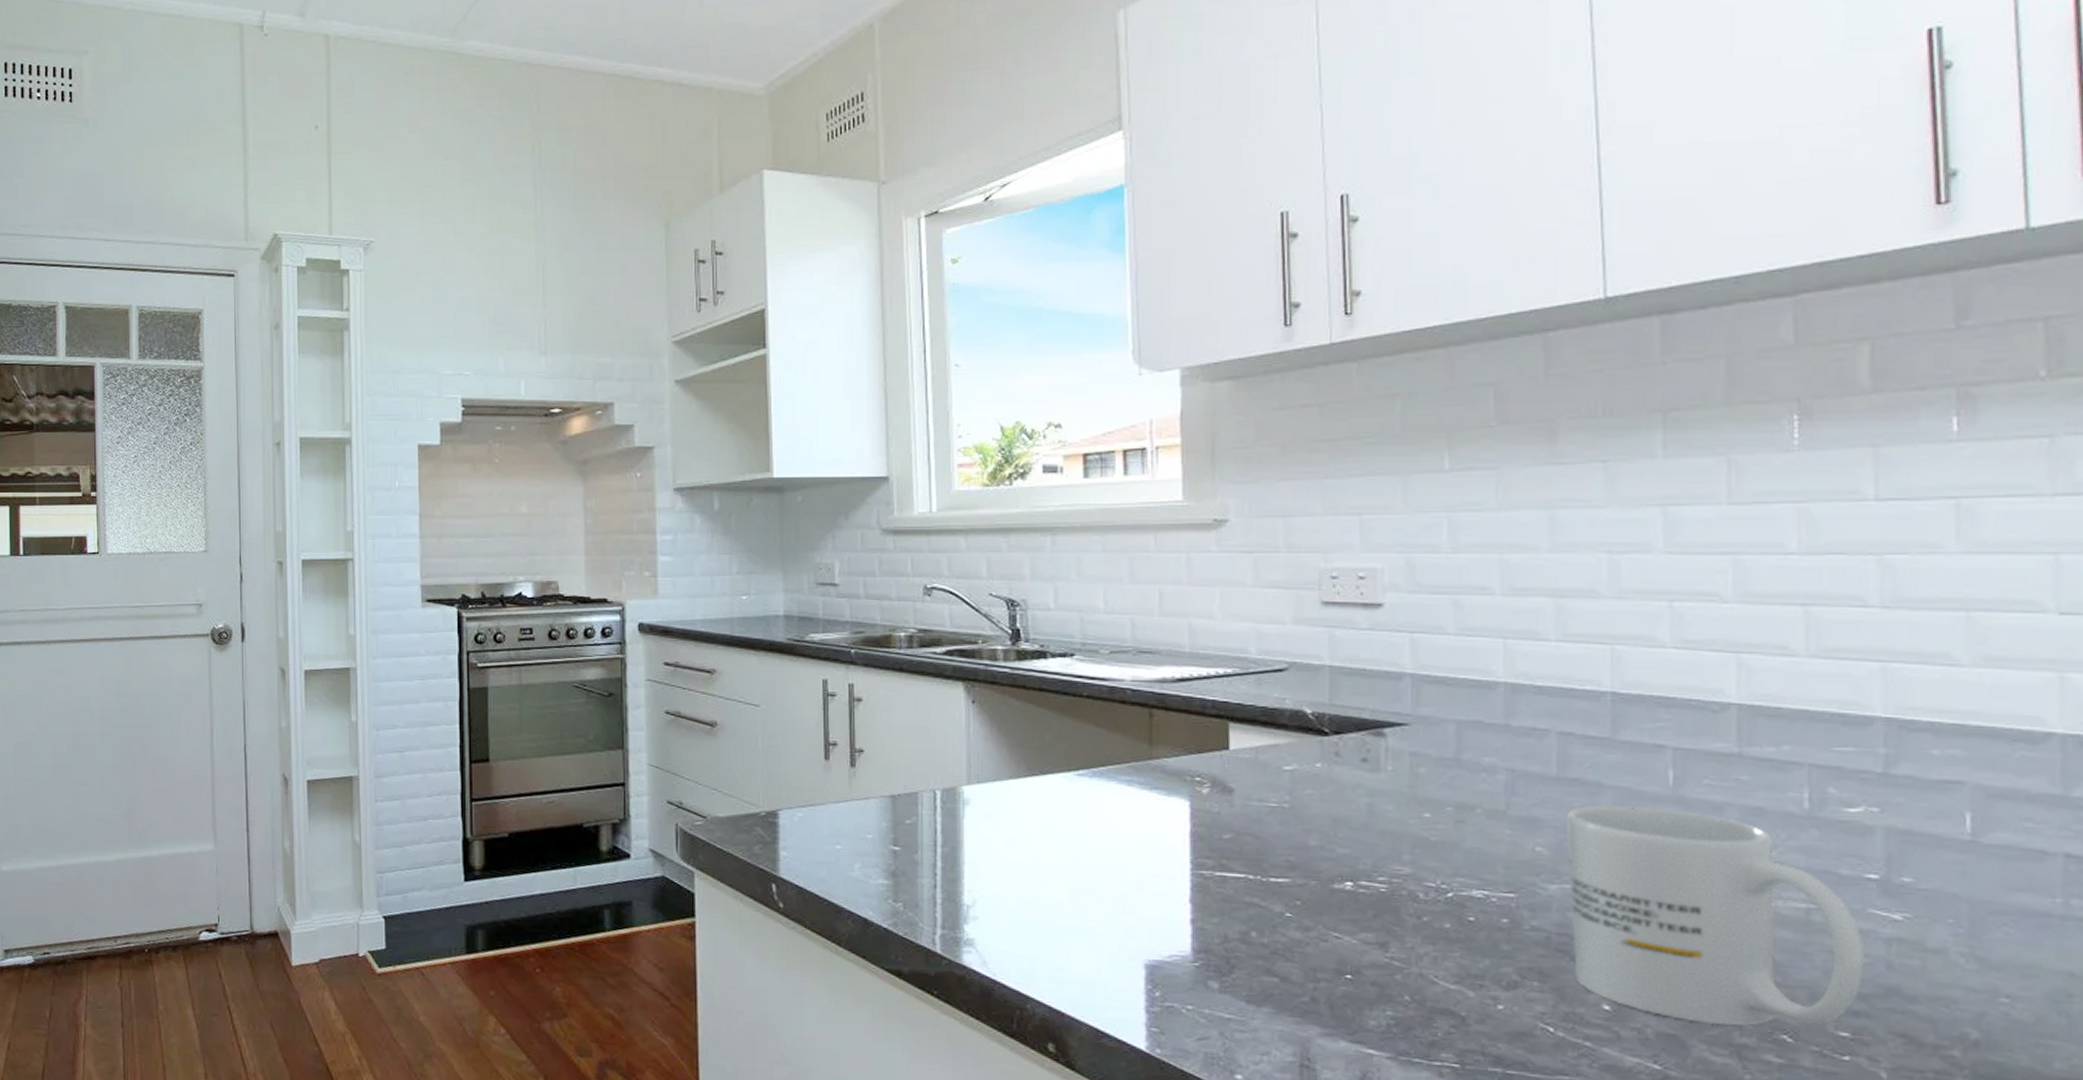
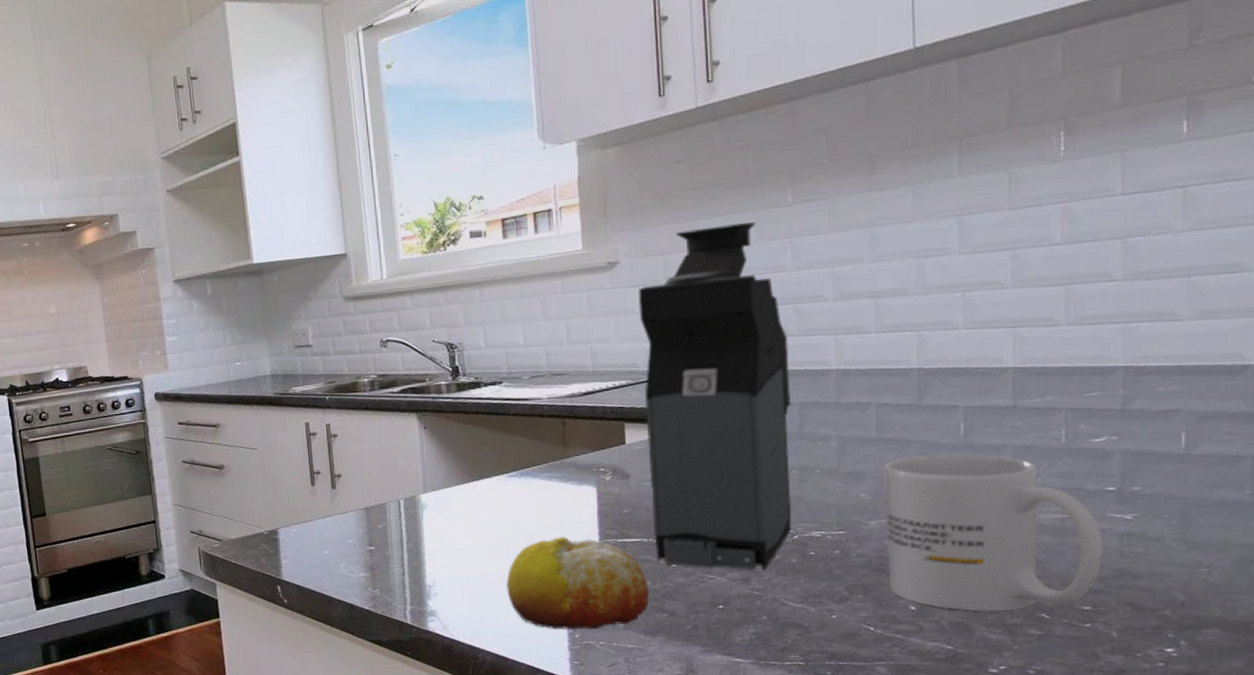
fruit: none [1066,859,1255,989] -> present [505,536,650,630]
coffee maker: none [1252,487,1446,935] -> present [639,222,792,571]

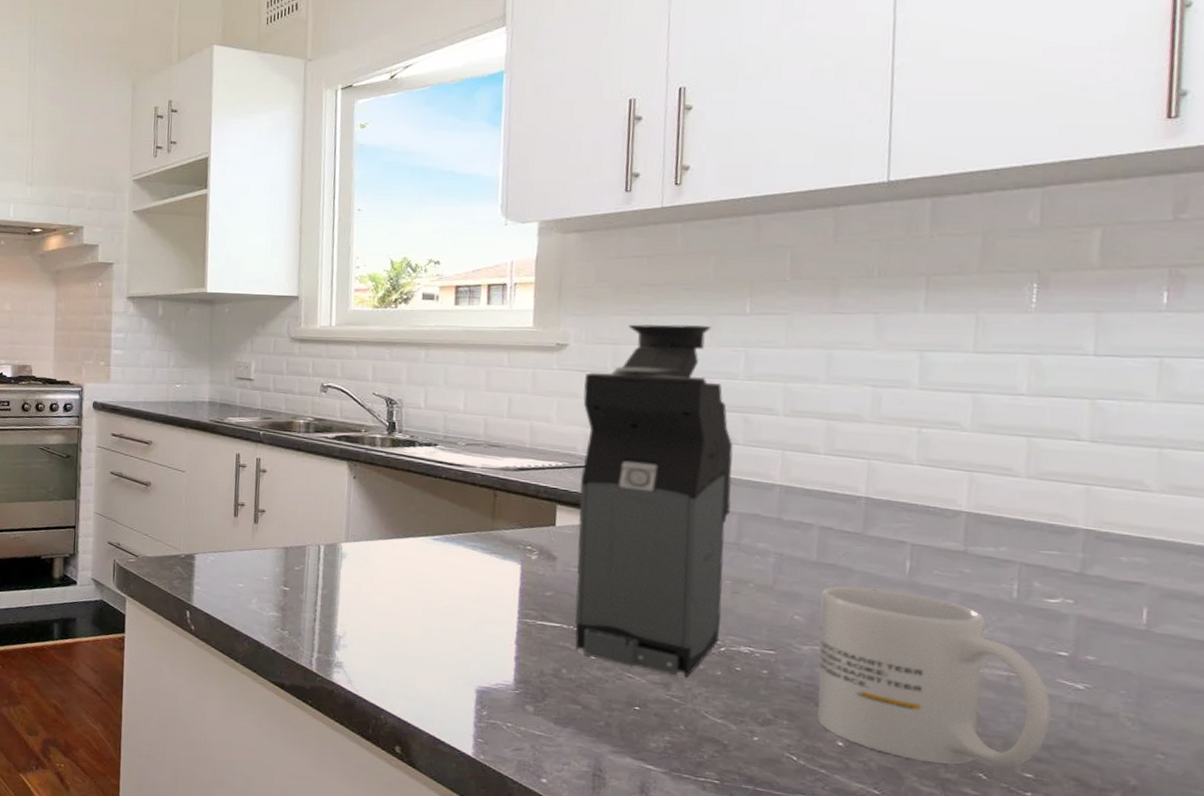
fruit: present [505,536,650,630] -> none [417,608,564,710]

